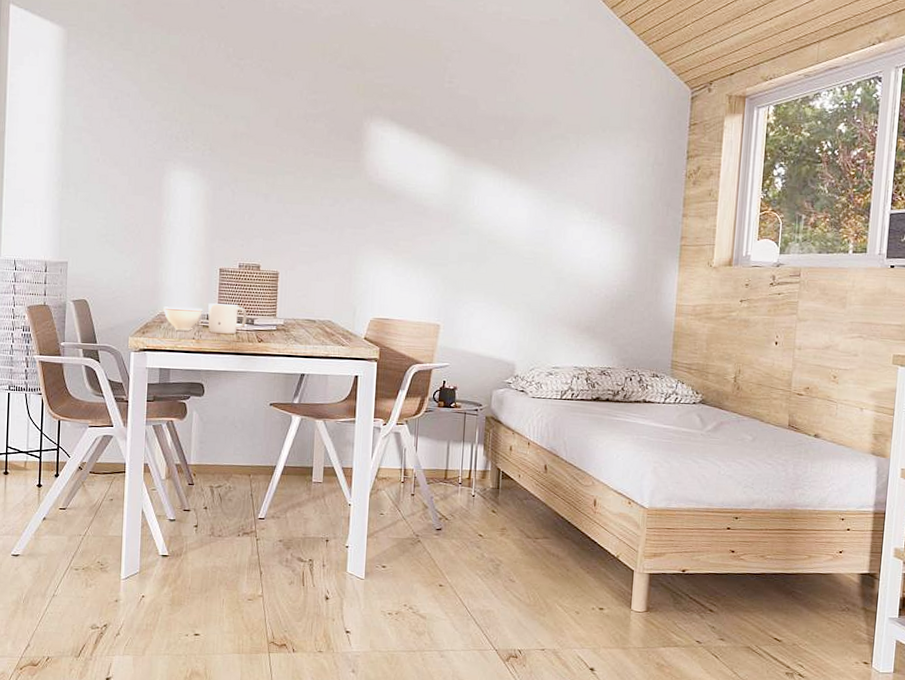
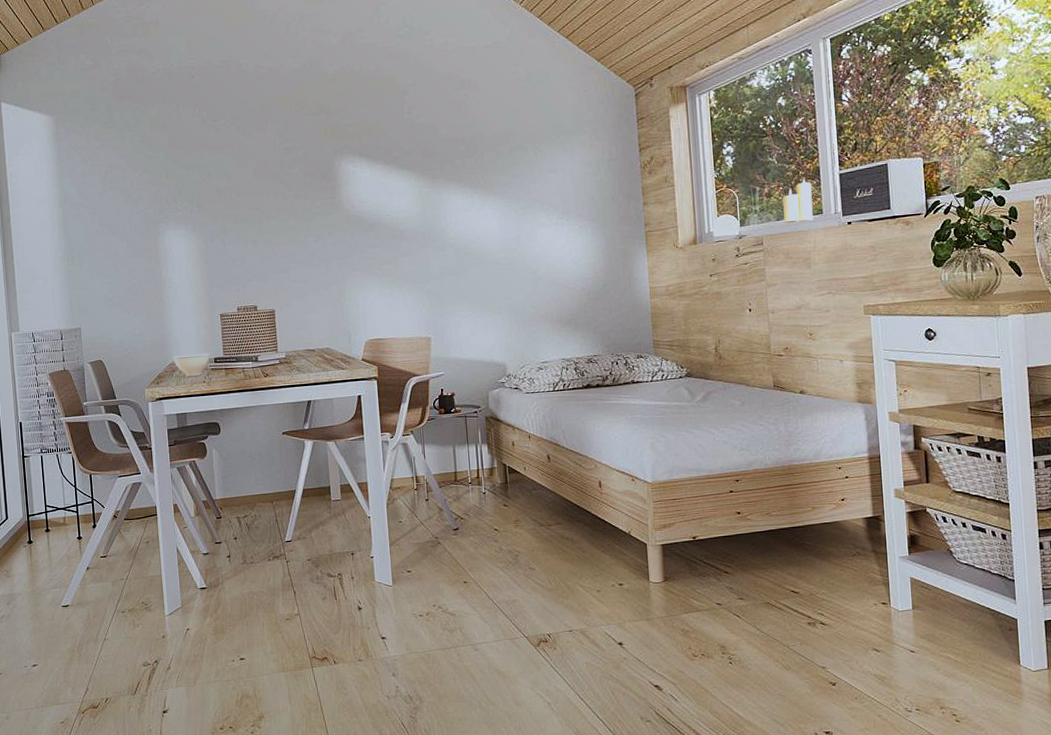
mug: present [208,303,247,335] -> none [214,344,252,375]
candle: none [825,212,860,259] -> present [782,178,813,223]

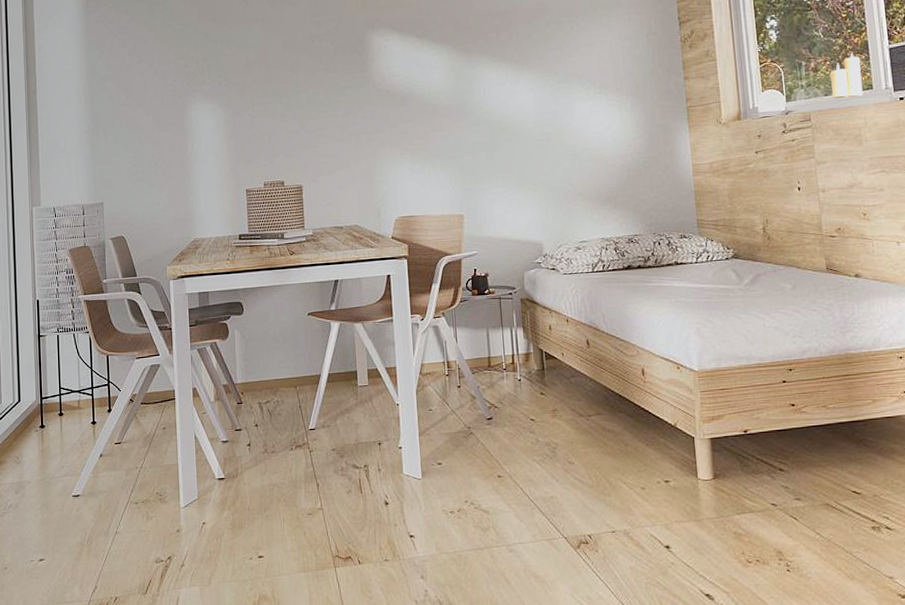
bowl: present [173,353,210,377] -> none [197,230,234,254]

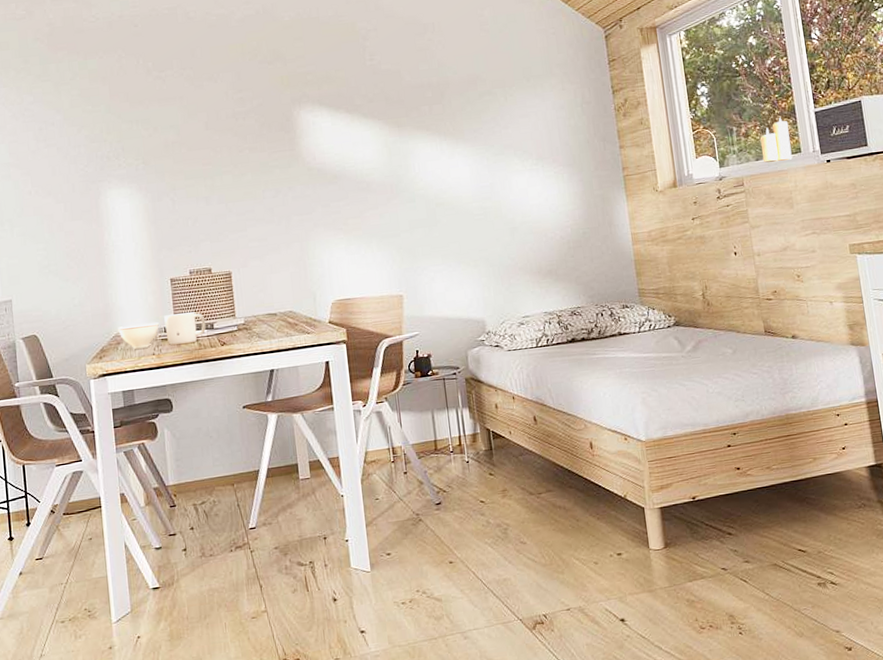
bowl: none [197,230,234,254] -> present [118,322,159,349]
mug: none [239,221,277,253] -> present [164,311,206,346]

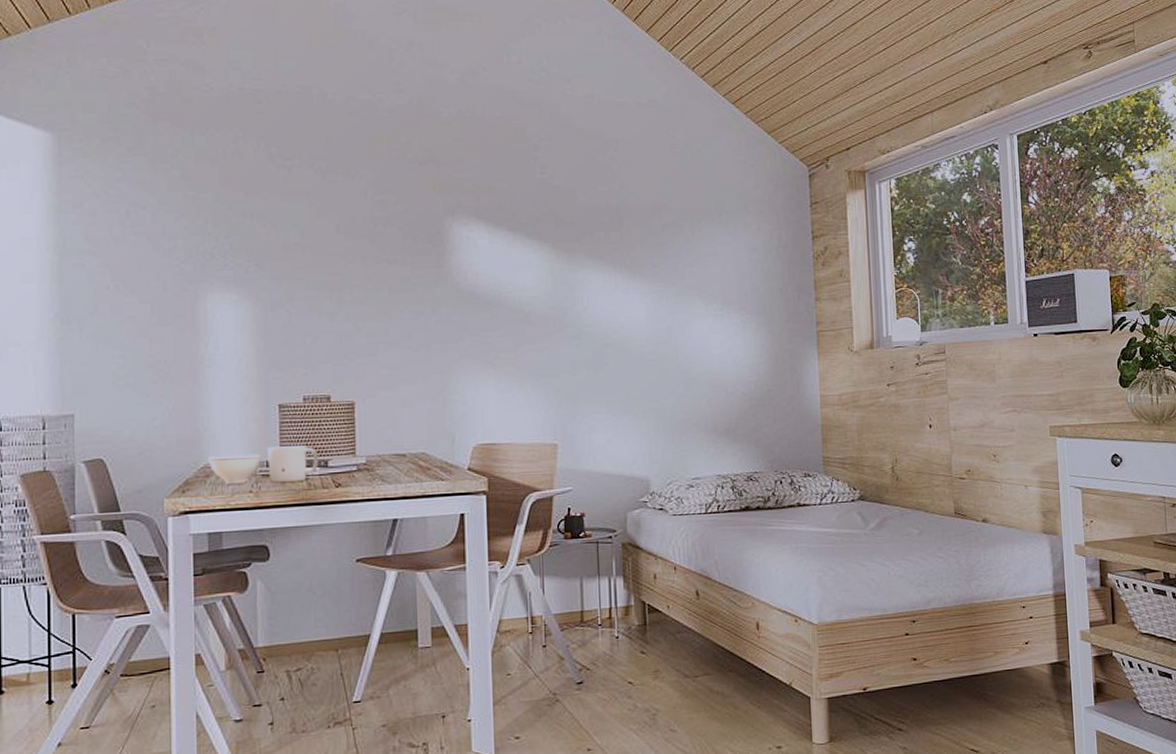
candle: present [759,117,792,163] -> none [966,283,999,331]

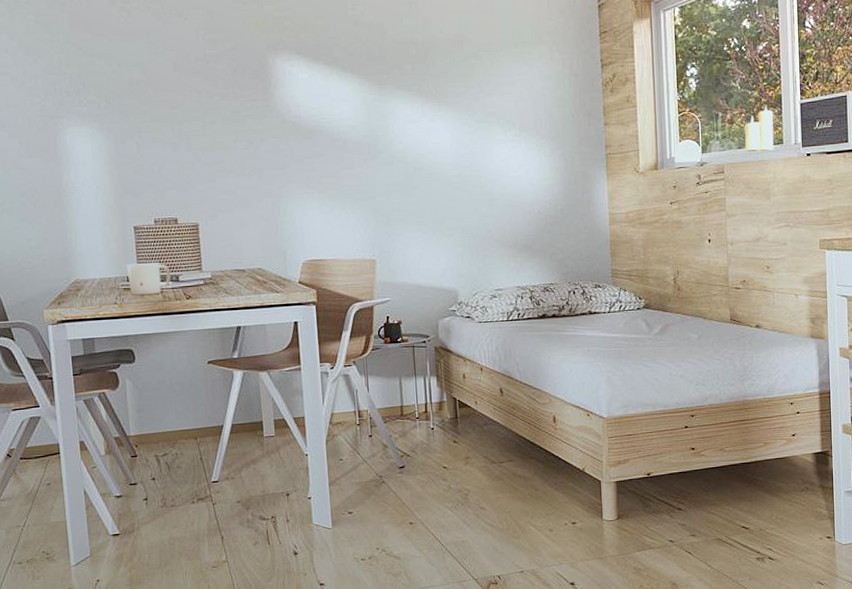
bowl: present [208,454,260,484] -> none [77,271,121,297]
candle: none [966,283,999,331] -> present [744,106,774,152]

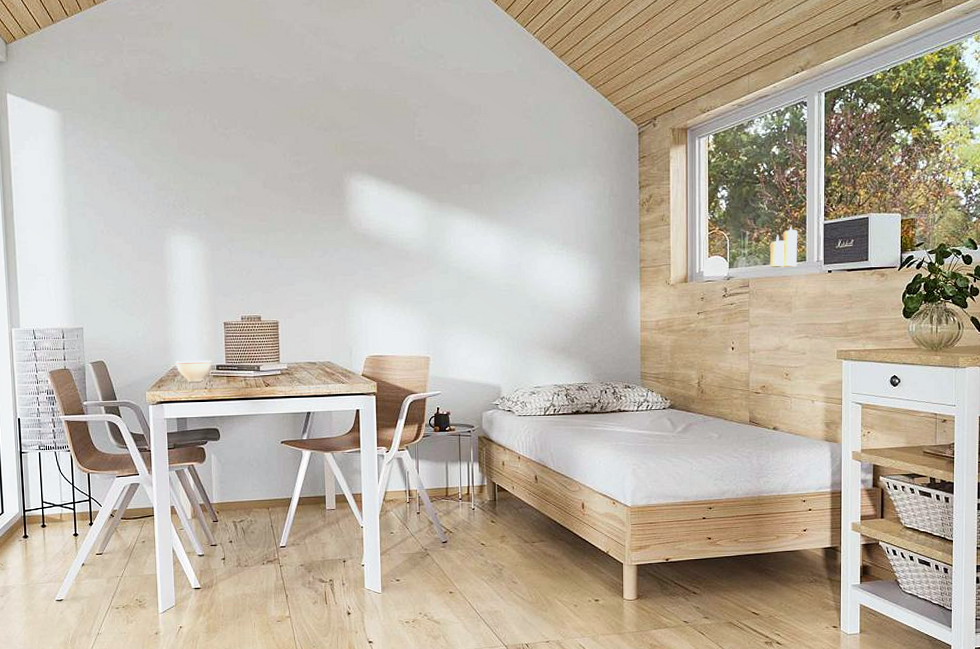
bowl: none [77,271,121,297] -> present [175,360,212,382]
mug: present [127,262,171,296] -> none [217,353,253,382]

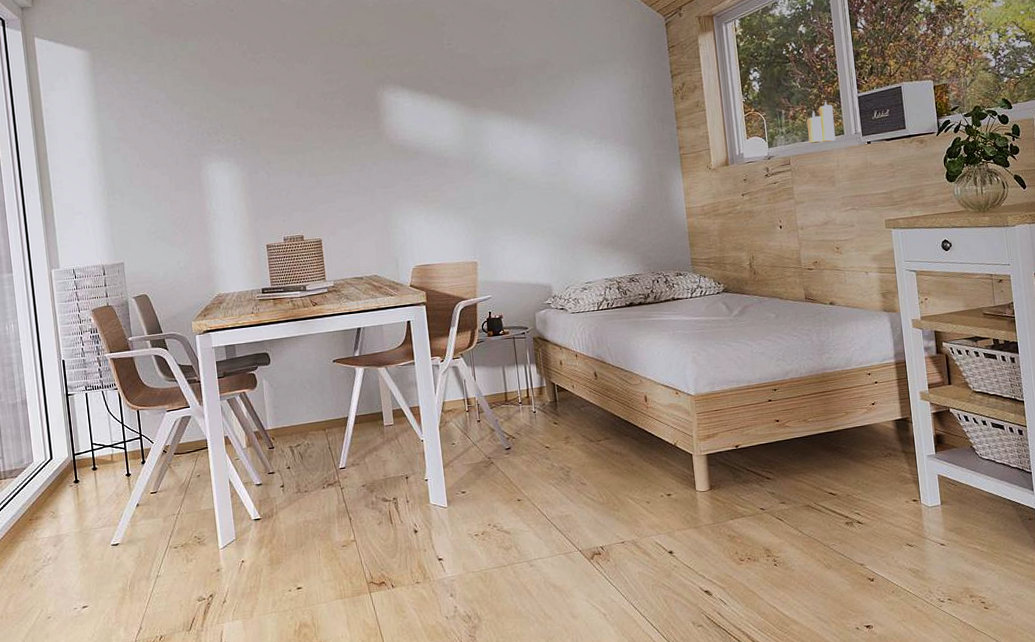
bowl: present [175,360,212,382] -> none [220,284,257,308]

